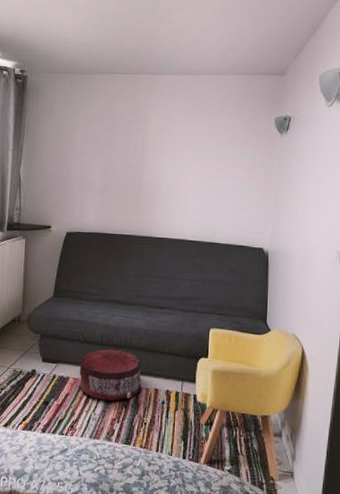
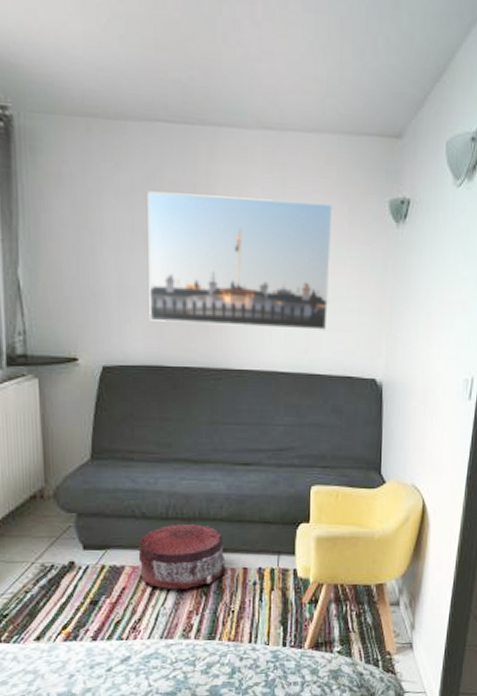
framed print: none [100,117,232,211] -> present [147,191,333,330]

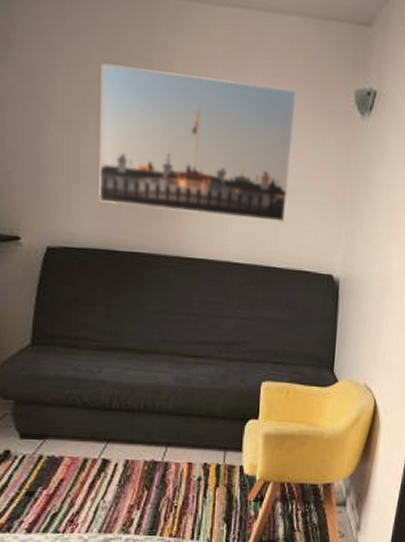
pouf: present [138,523,226,590] -> none [78,415,170,483]

